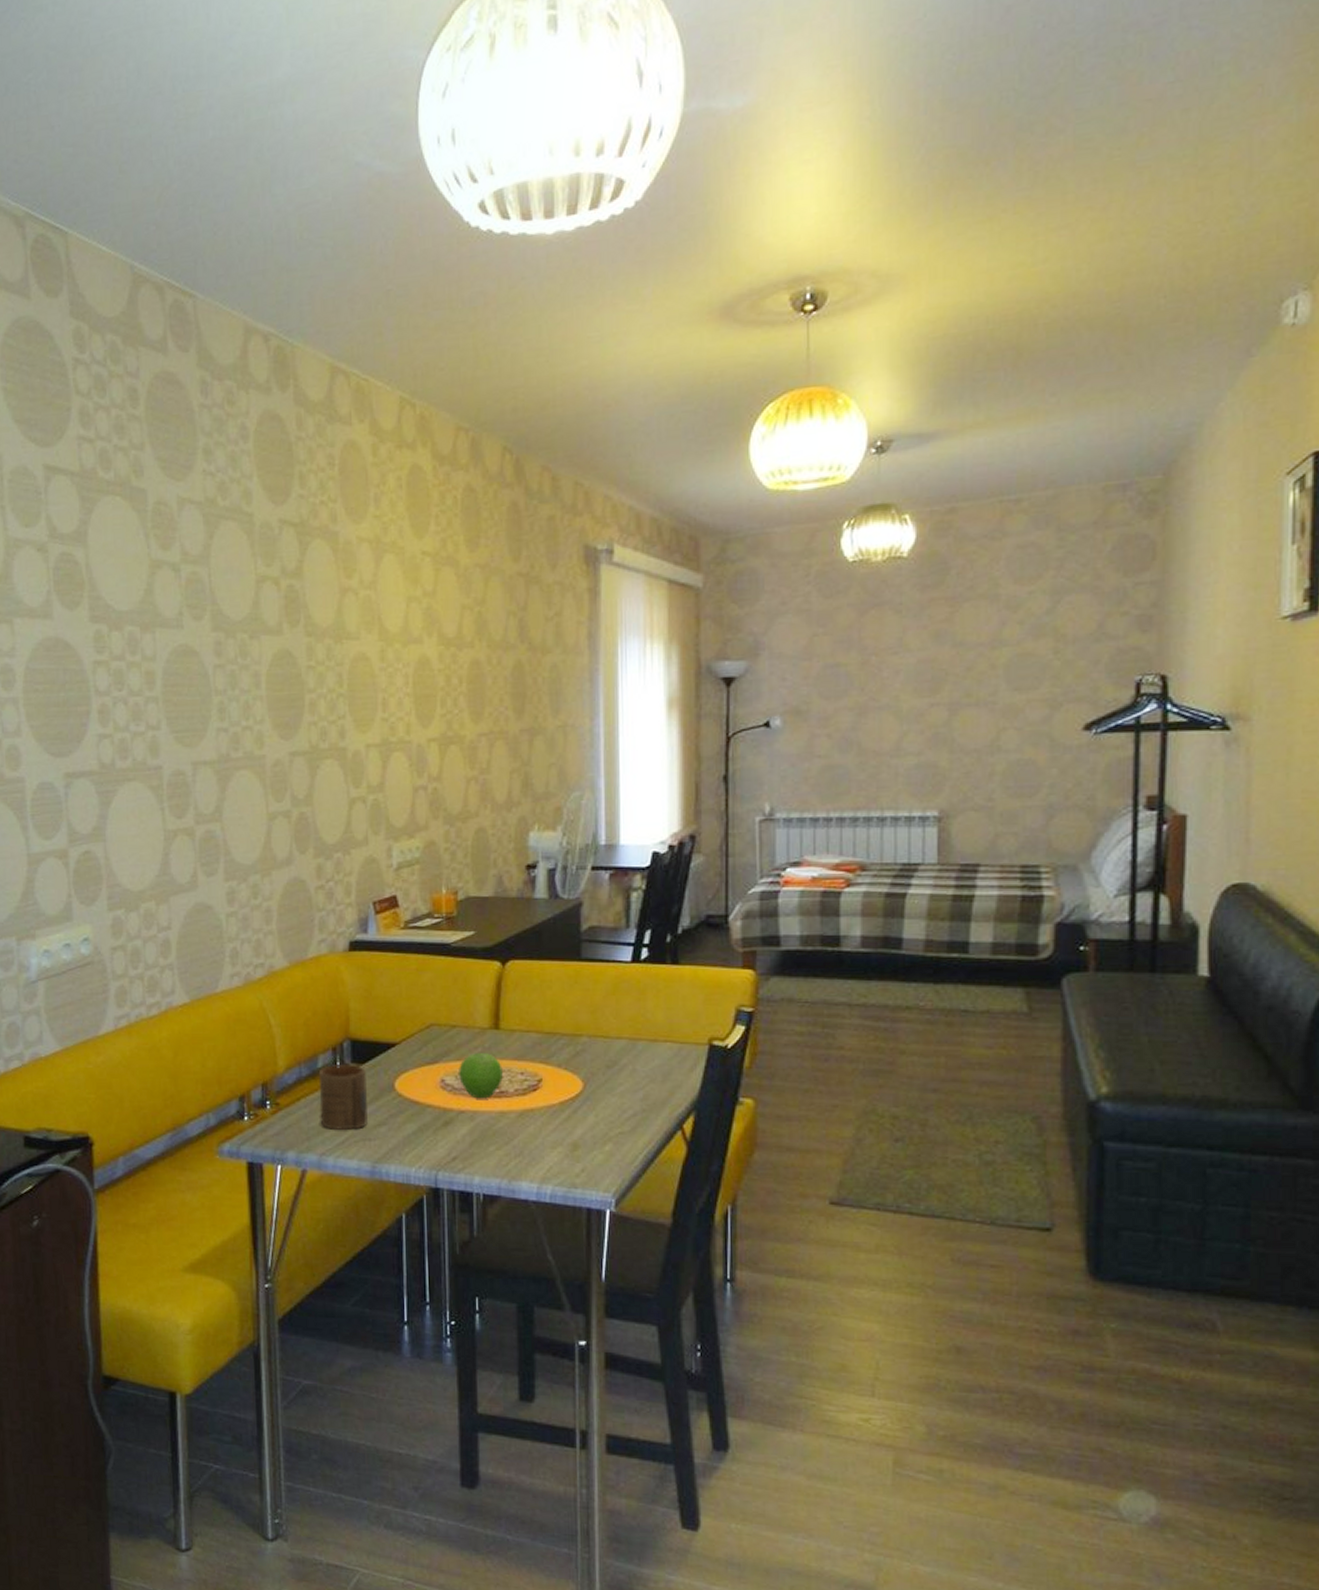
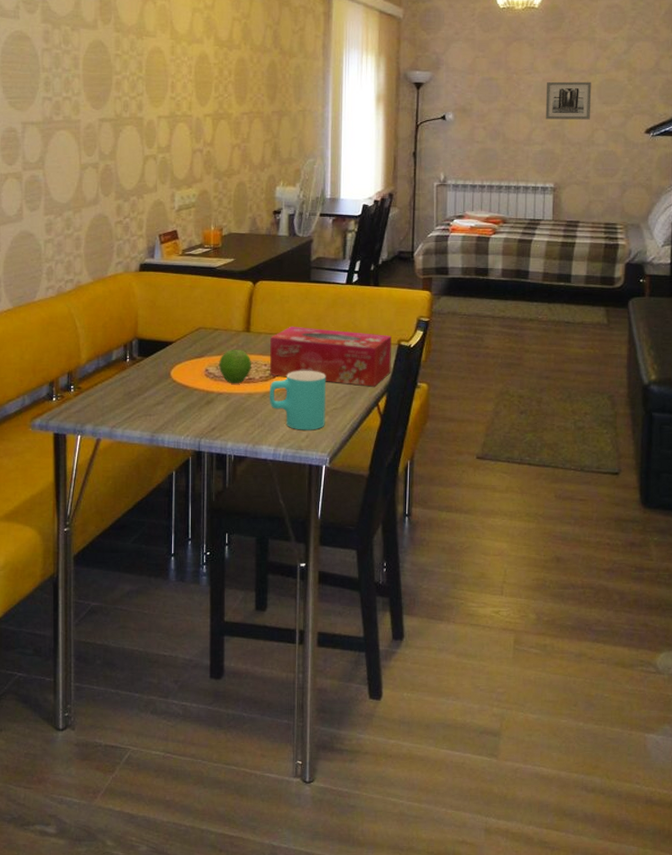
cup: present [318,1063,368,1131] -> none [112,357,149,409]
tissue box: none [527,1020,700,1103] -> present [270,326,391,387]
cup: none [528,1080,608,1162] -> present [269,370,326,431]
wall art: none [922,659,995,719] -> present [545,81,592,120]

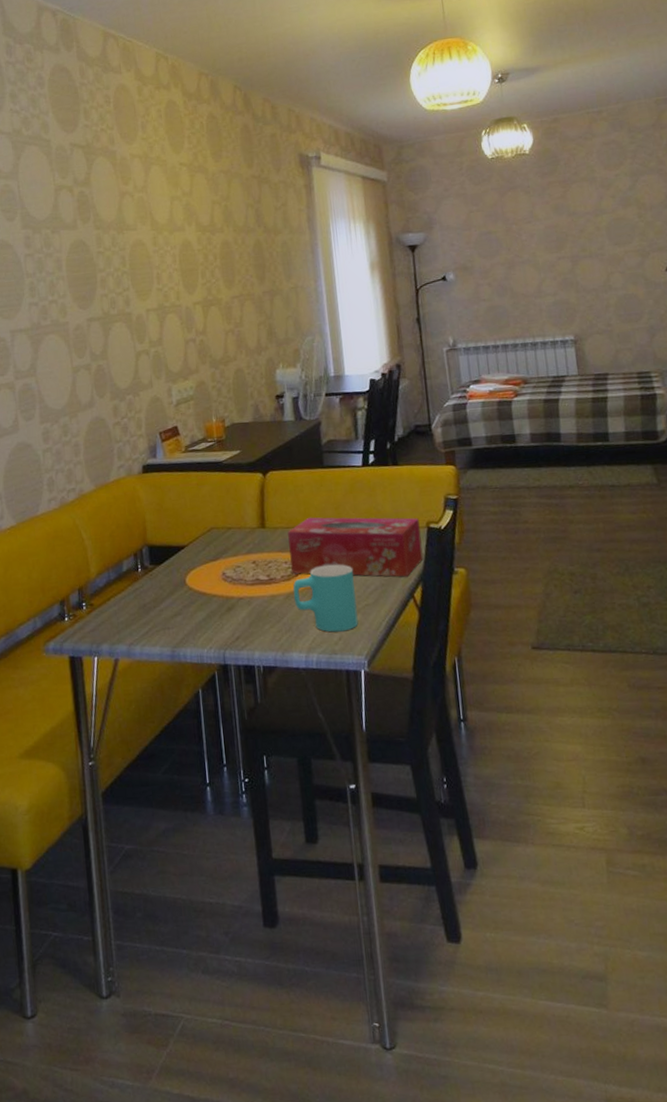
fruit: present [219,350,251,384] -> none [236,548,271,587]
wall art: present [545,81,592,120] -> none [550,223,603,269]

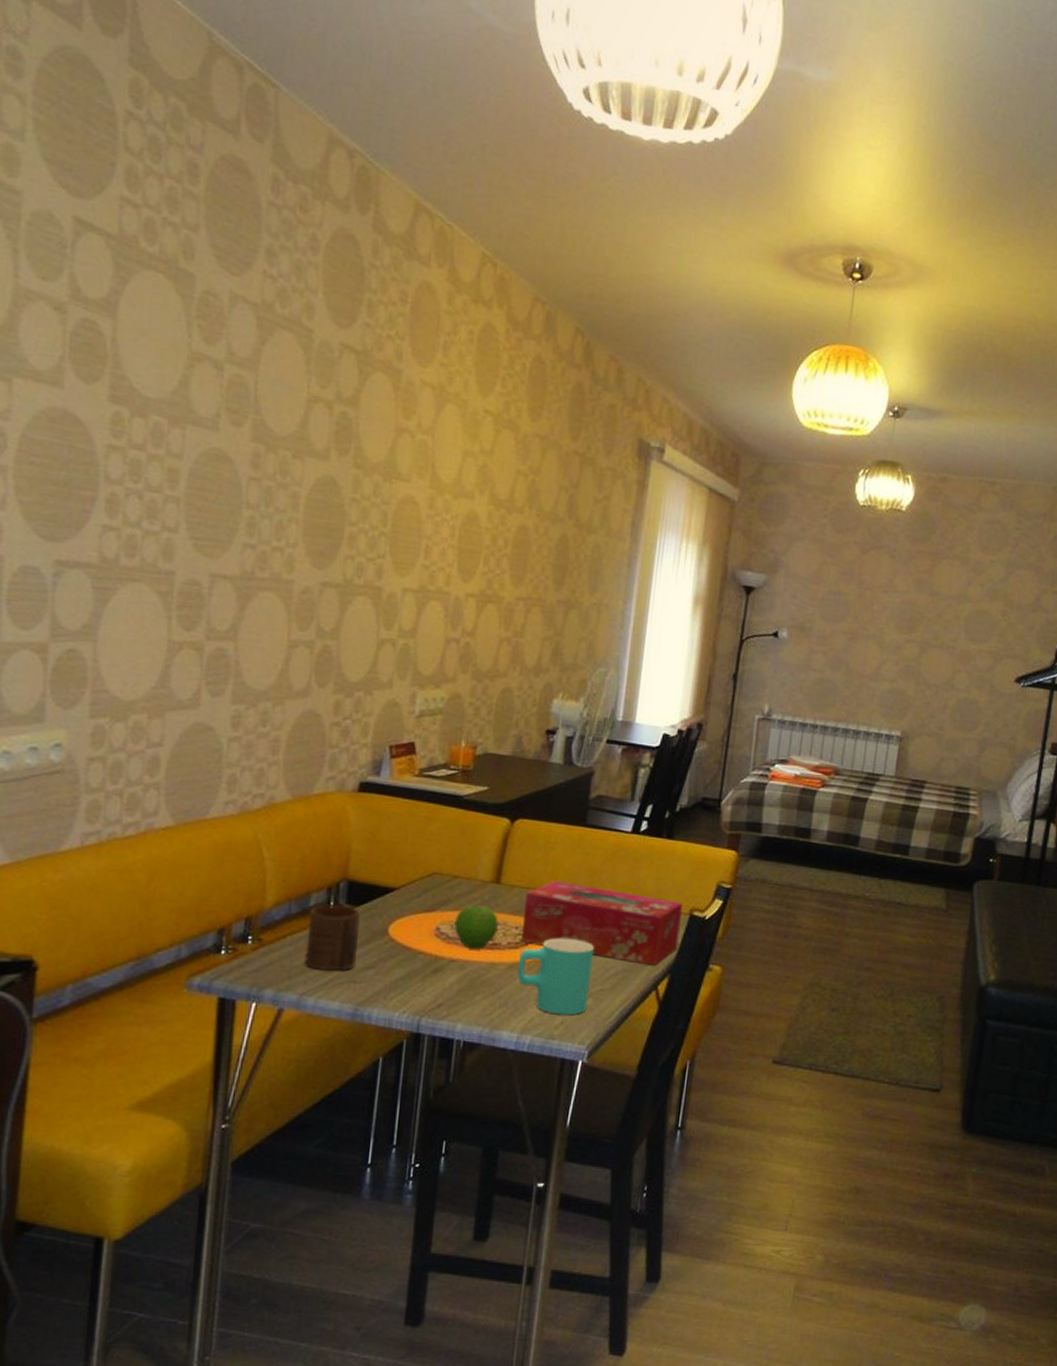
cup: none [124,566,166,623] -> present [304,903,360,972]
fruit: none [236,548,271,587] -> present [454,904,499,949]

